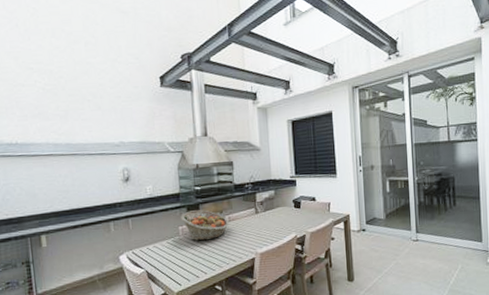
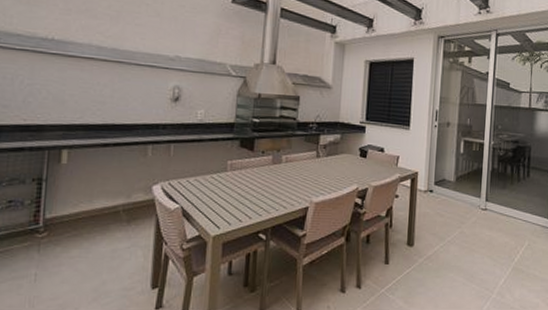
fruit basket: present [180,210,229,241] -> none [231,144,285,181]

